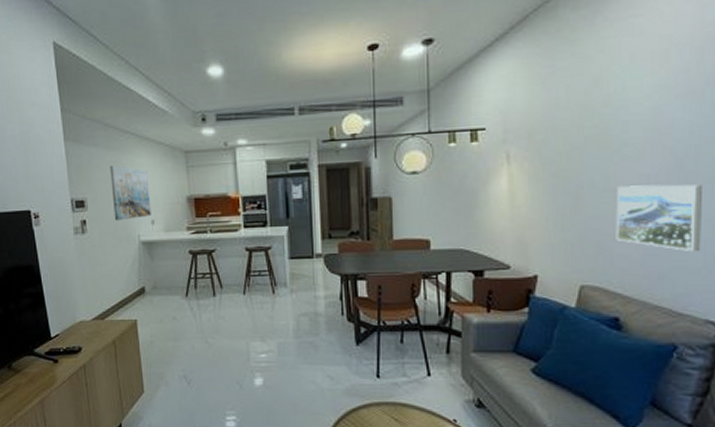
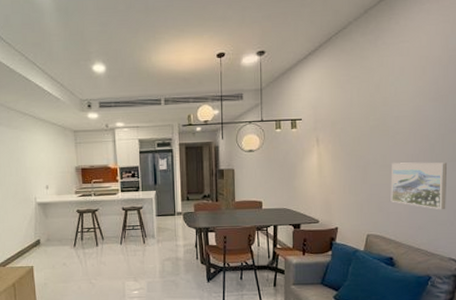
wall art: present [110,165,151,221] -> none [11,140,46,186]

